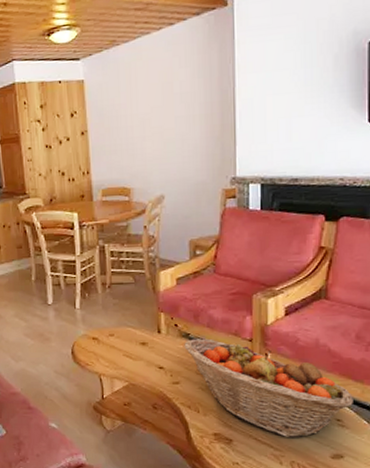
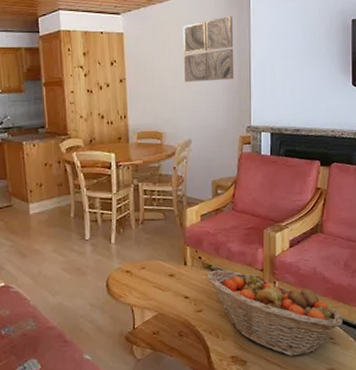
wall art: none [152,51,216,131] -> present [182,16,235,82]

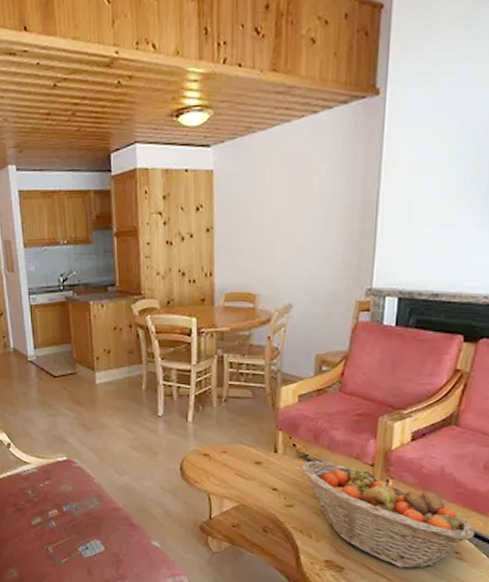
wall art: present [182,16,235,82] -> none [289,145,358,232]

